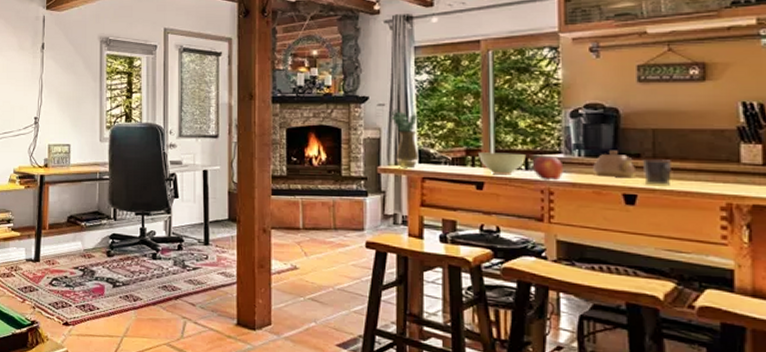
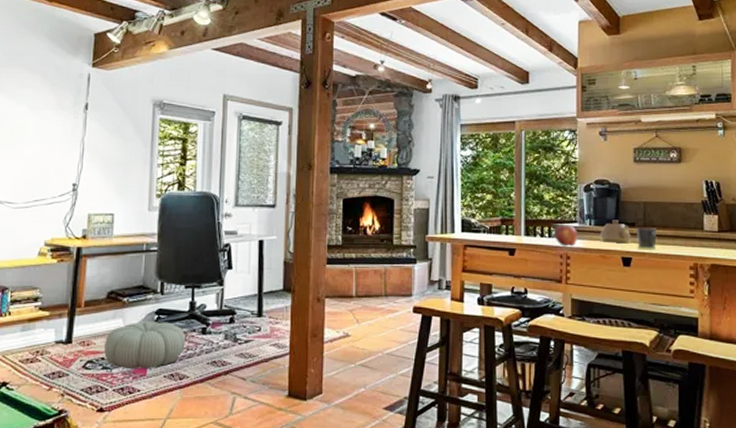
pouf: none [67,245,138,289] -> present [104,322,186,370]
vase: present [391,107,419,169] -> none [439,180,462,237]
bowl: present [477,152,527,175] -> none [510,222,550,242]

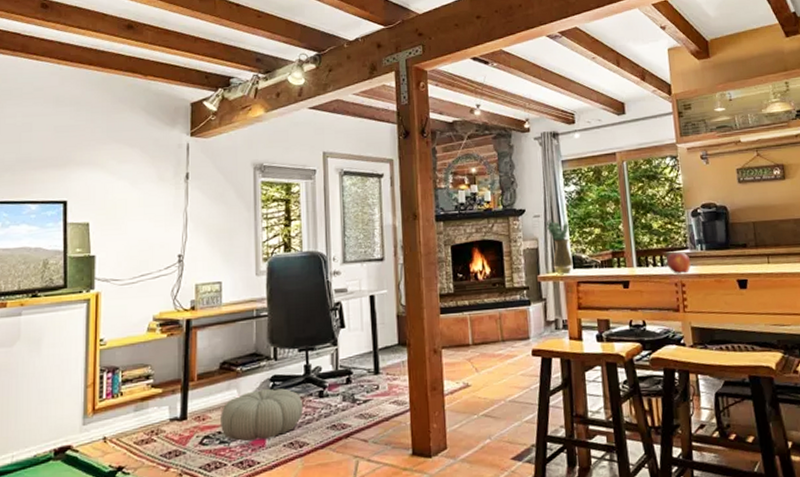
vase: none [439,180,462,237] -> present [546,218,573,275]
teapot: present [600,220,632,244] -> none [713,242,746,267]
mug: present [636,228,656,252] -> none [748,247,771,272]

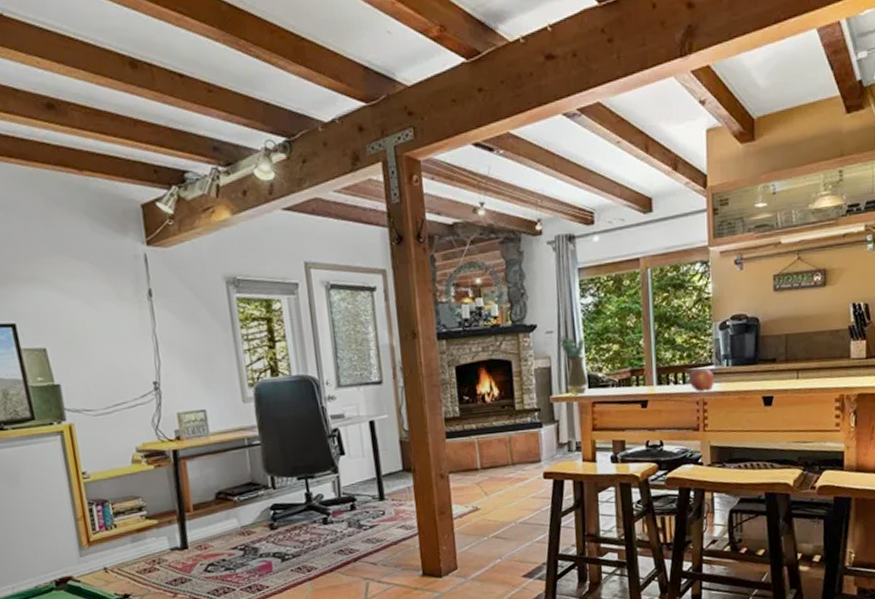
pouf: present [221,388,304,442] -> none [222,516,309,568]

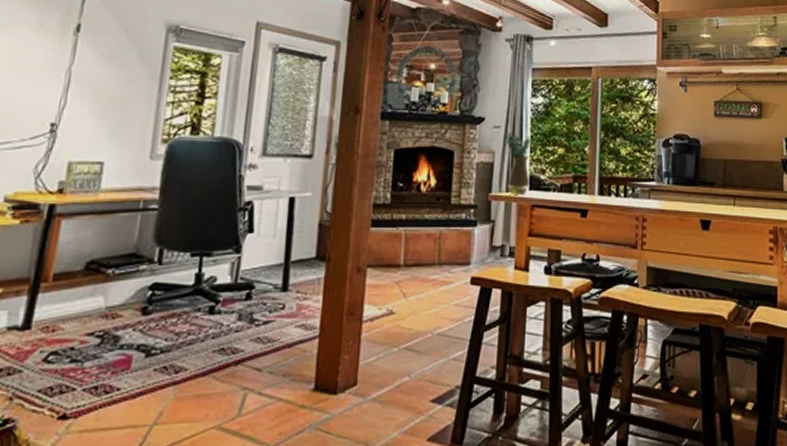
fruit: present [688,368,715,392] -> none [630,182,656,208]

